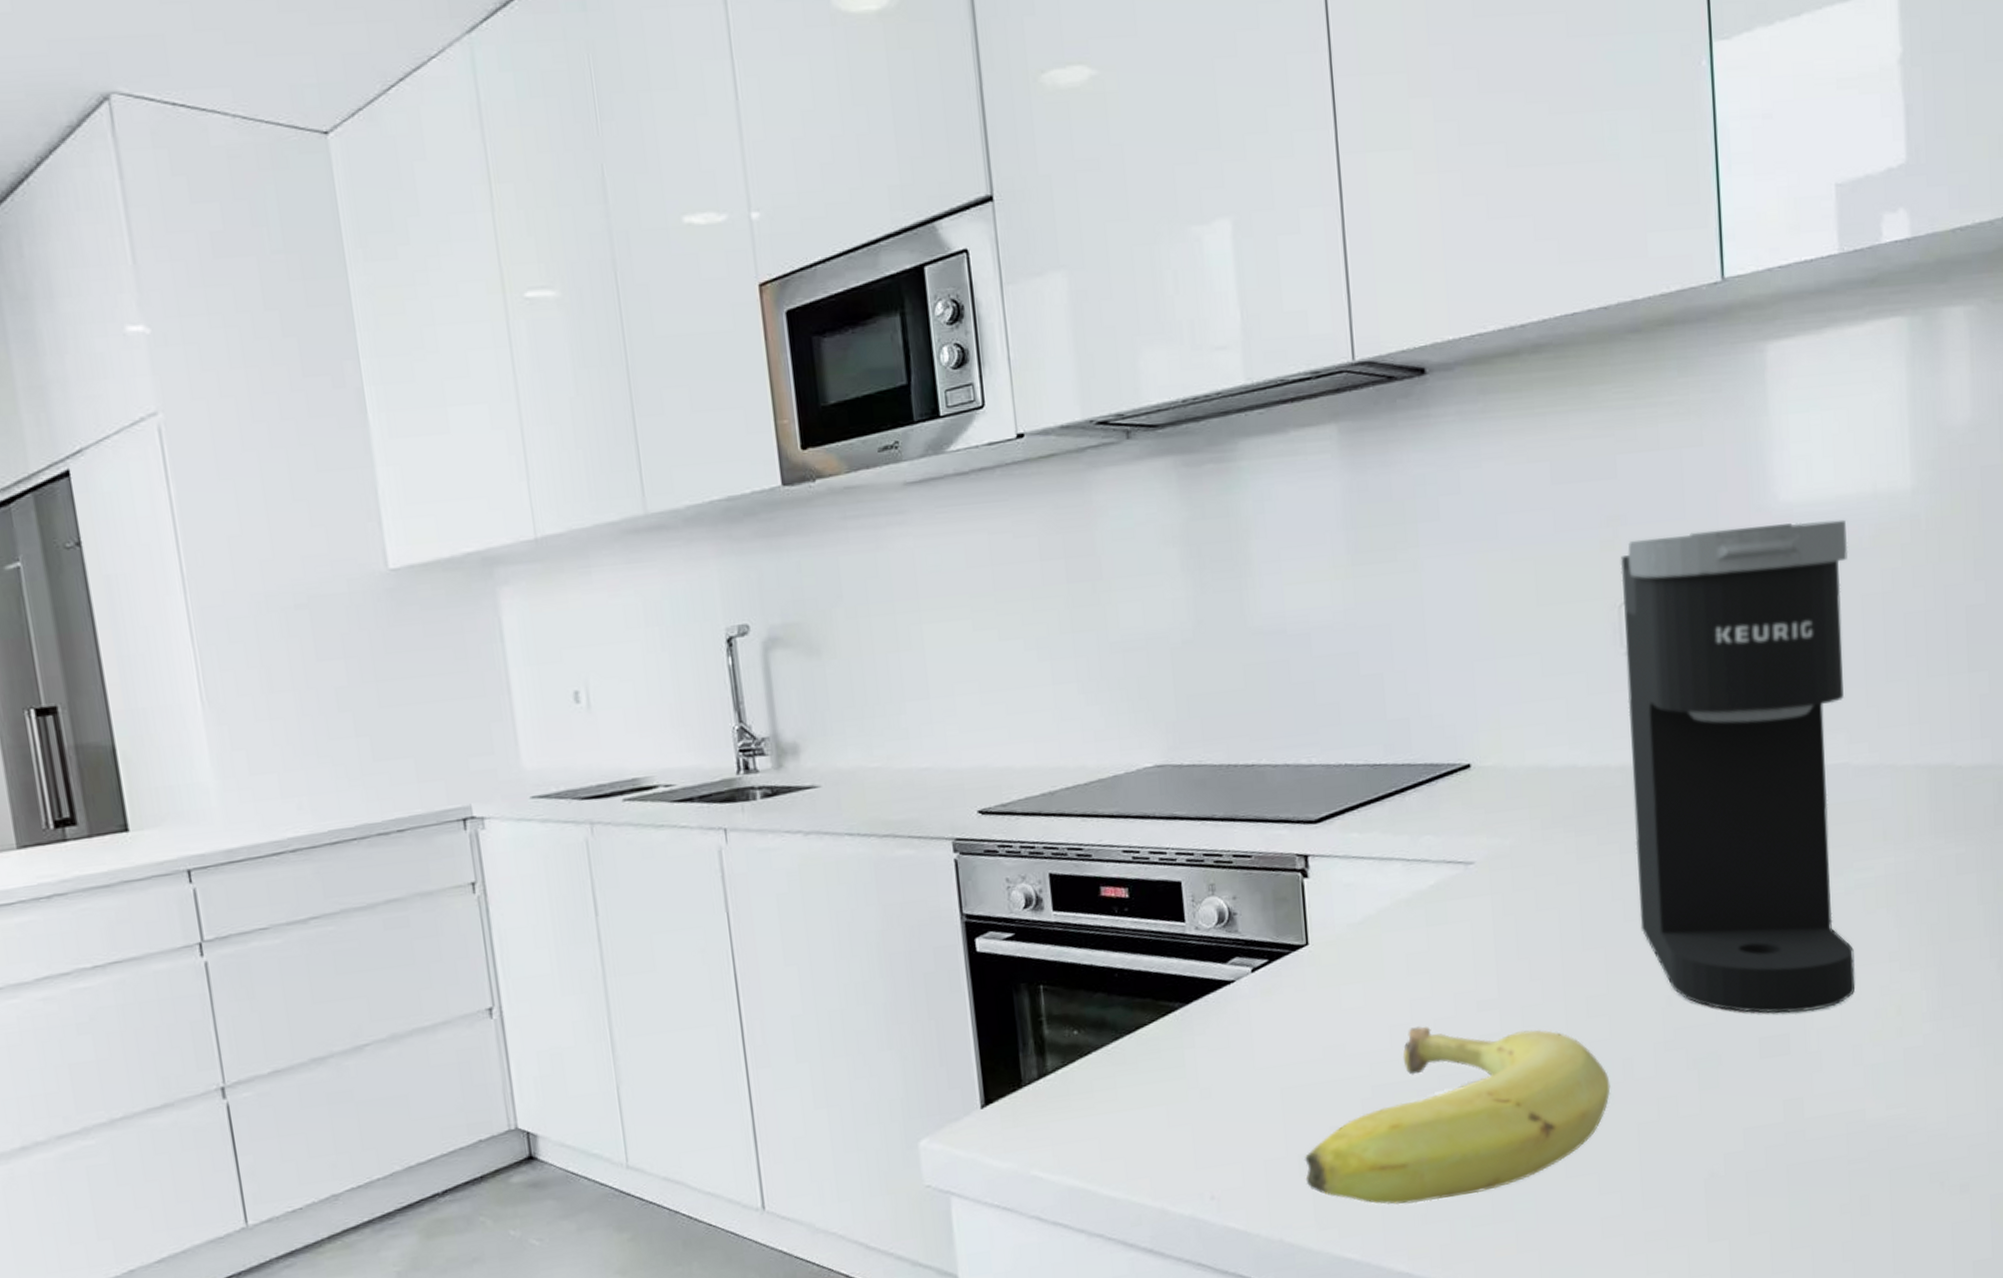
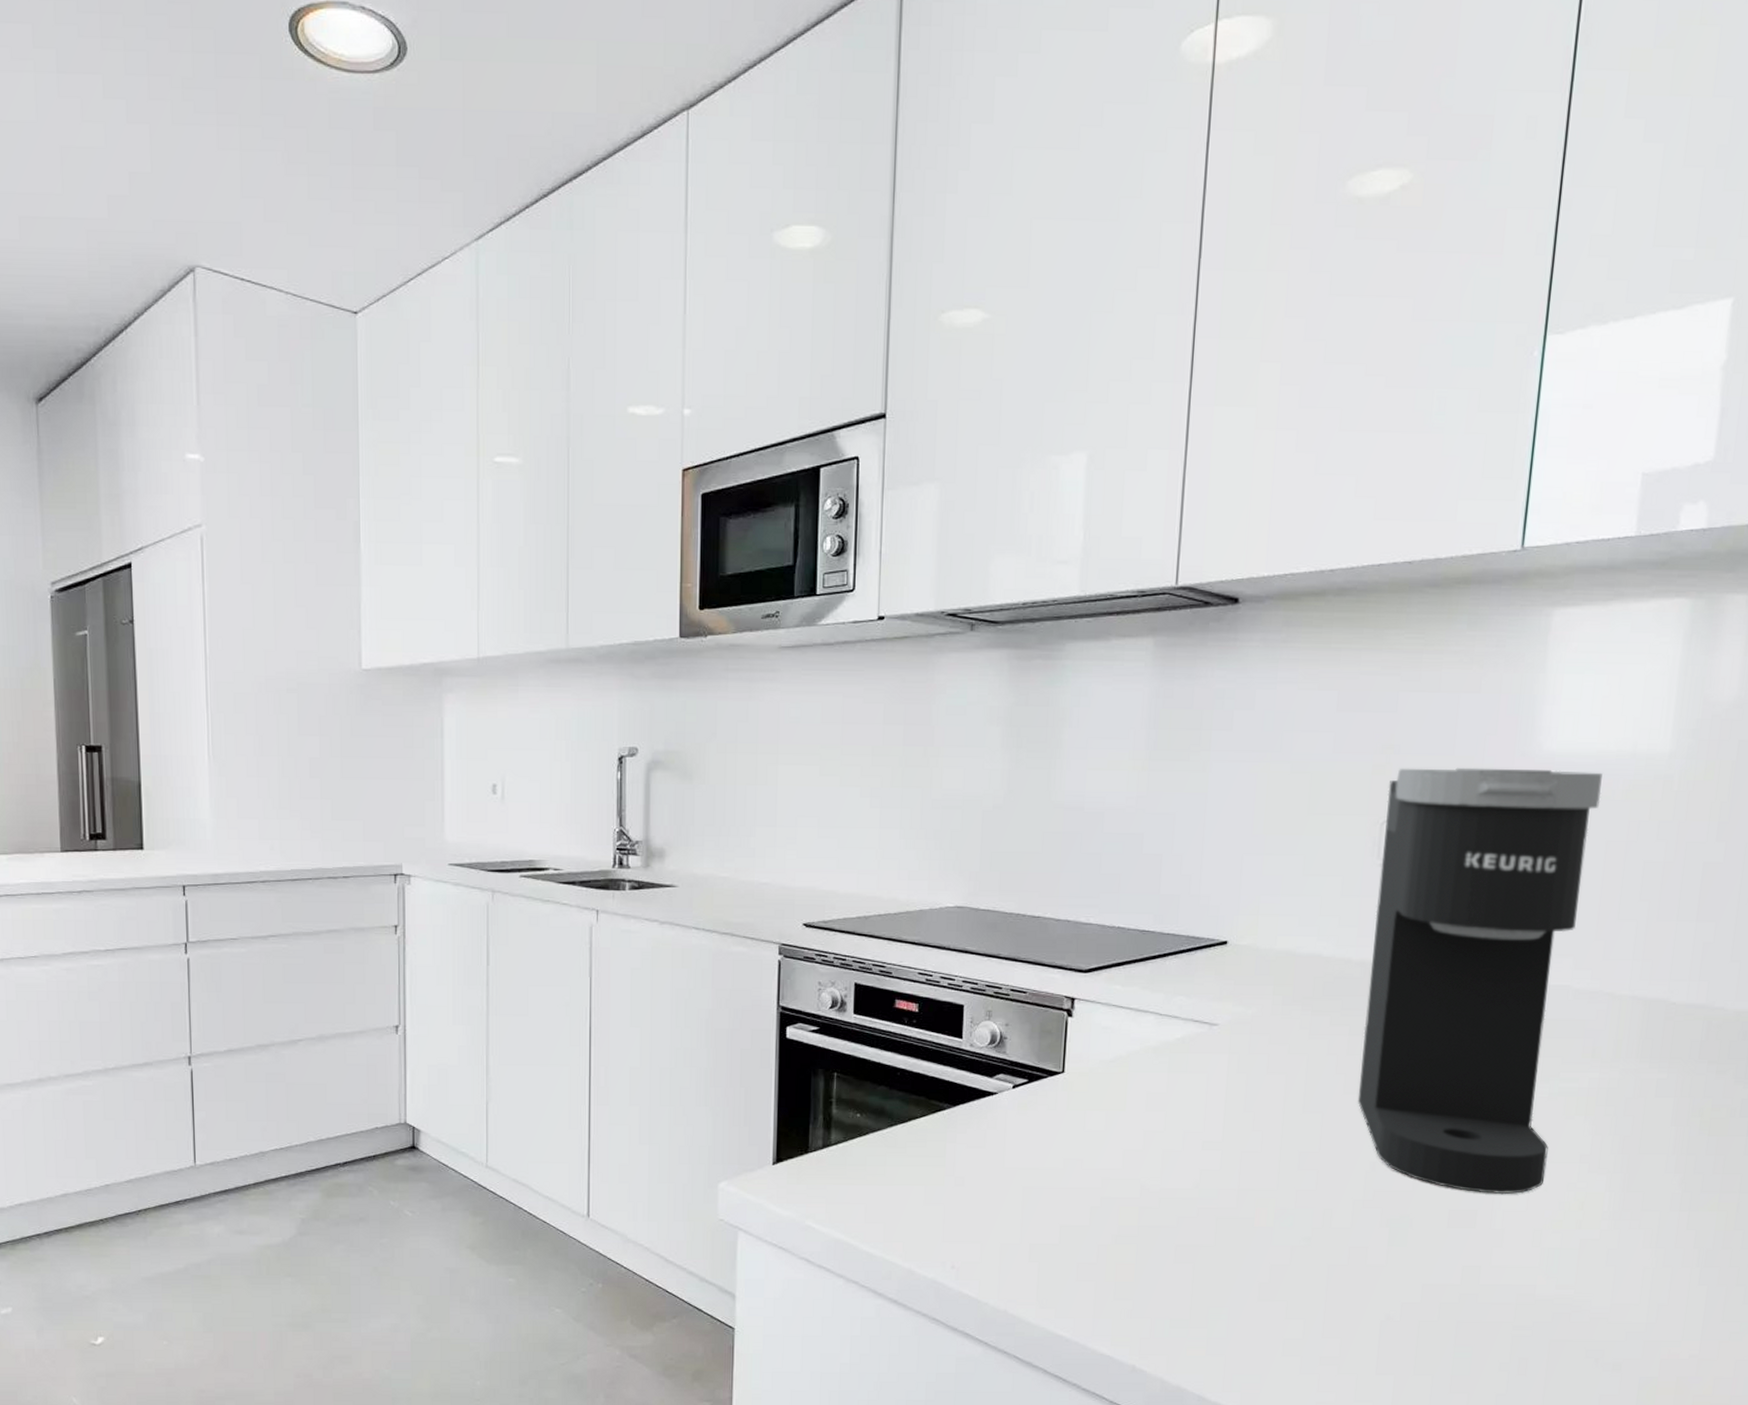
fruit: present [1304,1026,1611,1205] -> none [1033,1155,1310,1301]

